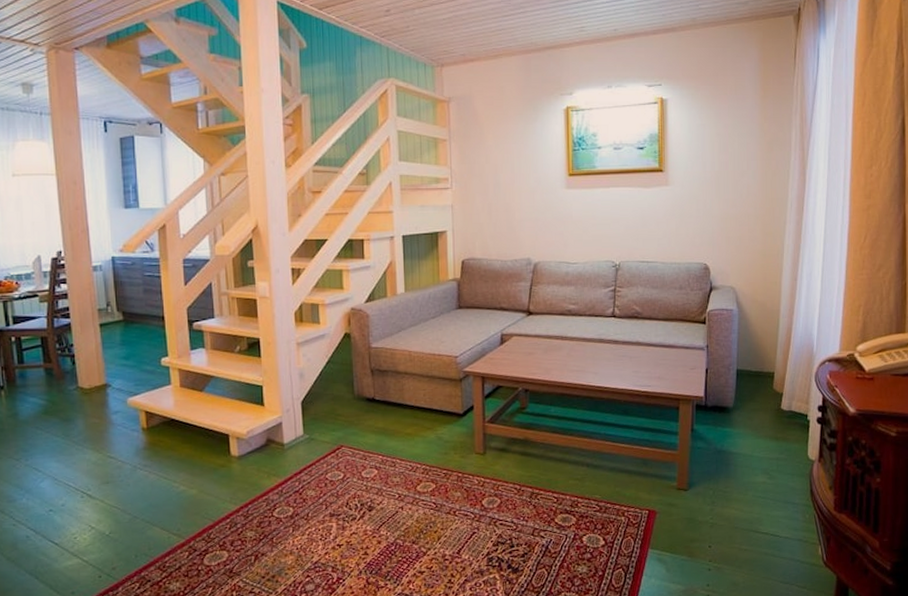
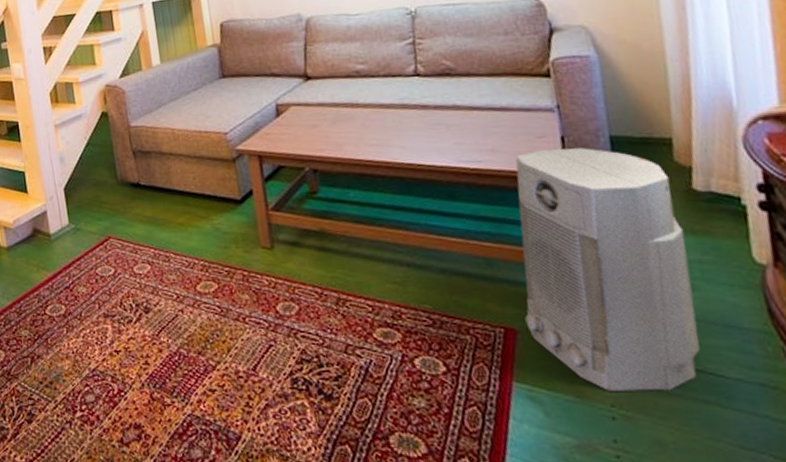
air purifier: none [663,377,771,551] -> present [515,148,701,391]

